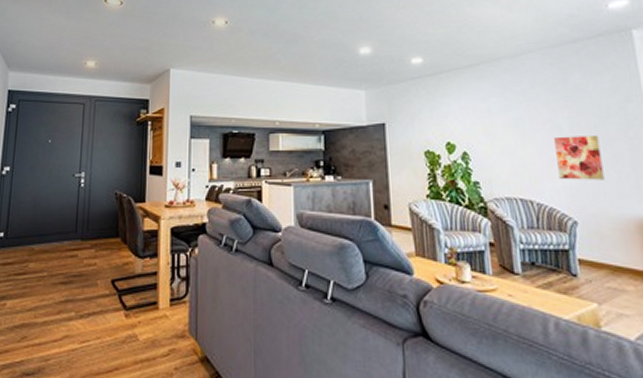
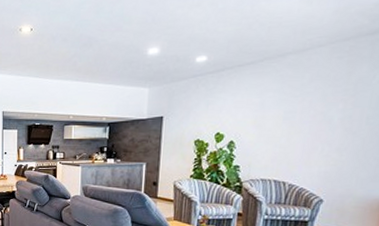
wall art: present [554,136,605,180] -> none [316,127,368,167]

